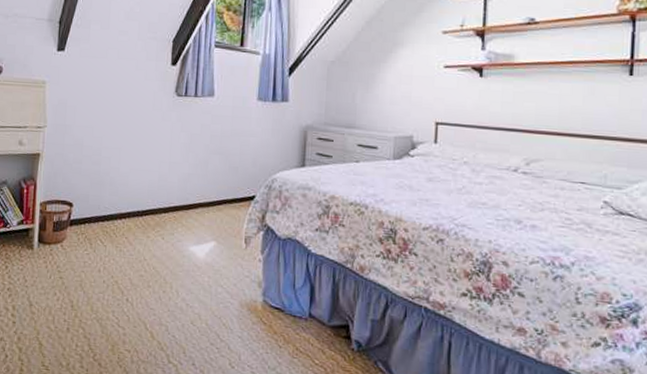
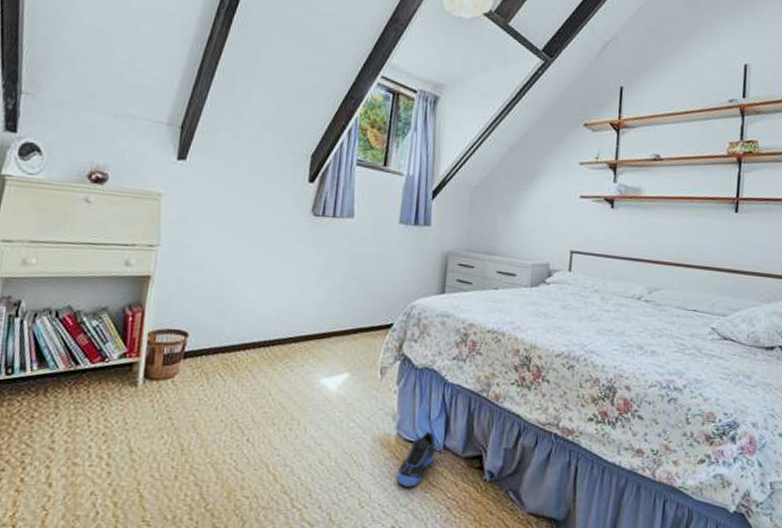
sneaker: none [264,300,301,351] -> present [396,432,436,487]

